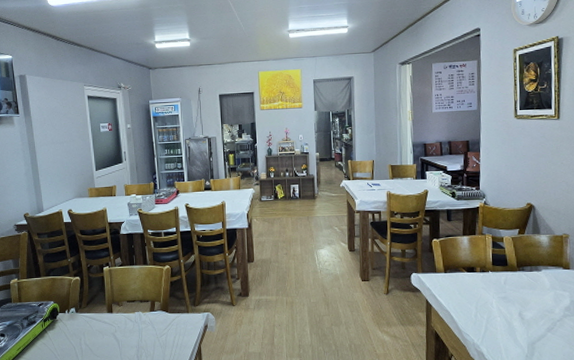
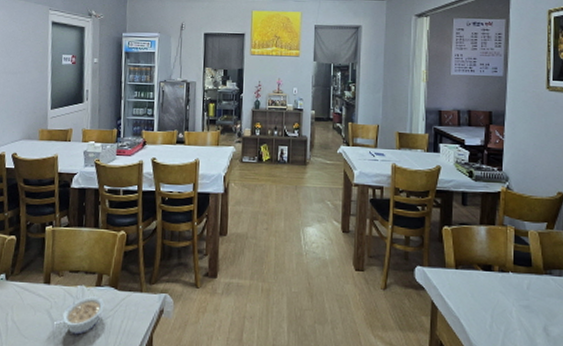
legume: none [120,319,159,351] -> present [55,296,105,335]

